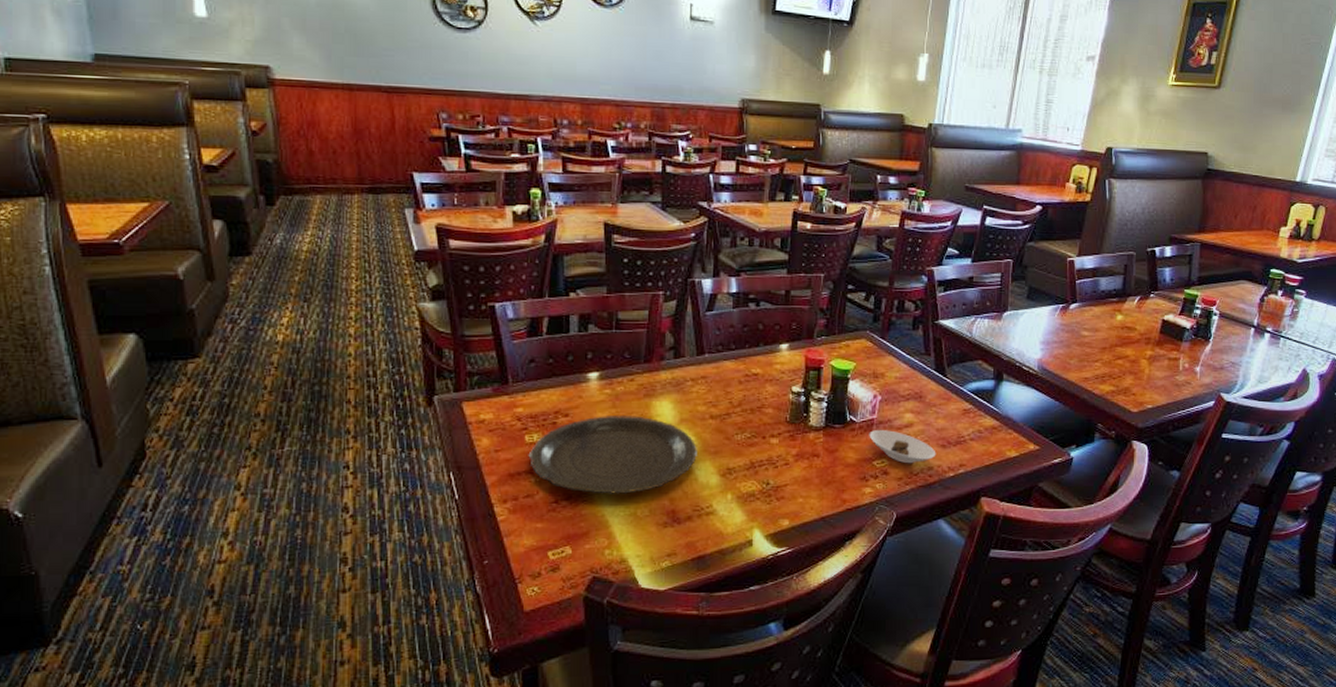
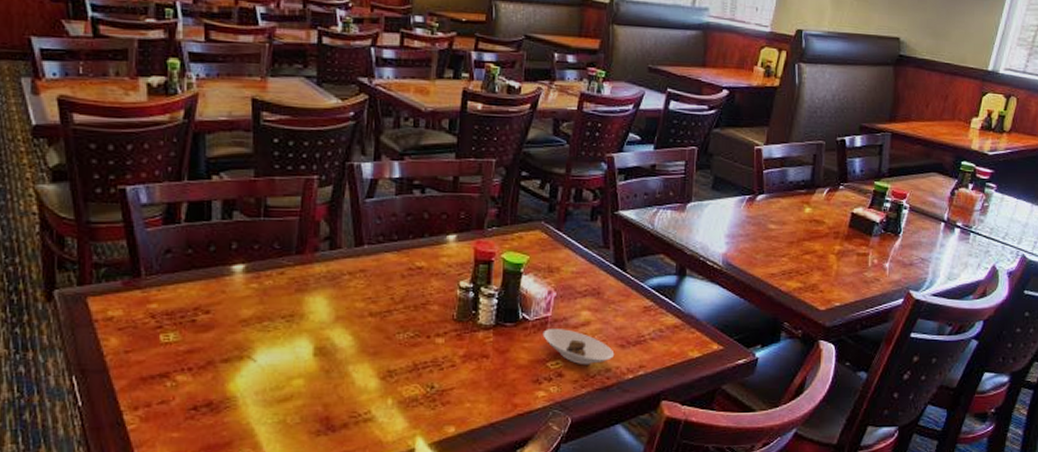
plate: present [528,416,697,494] -> none [163,313,355,400]

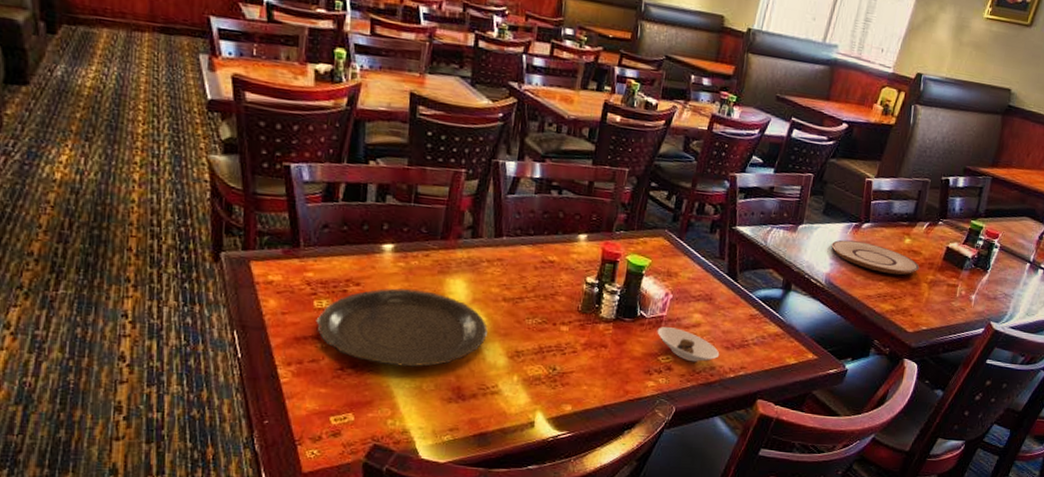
plate: none [163,313,355,400] -> present [316,288,488,367]
plate: none [725,215,825,249] -> present [831,240,920,275]

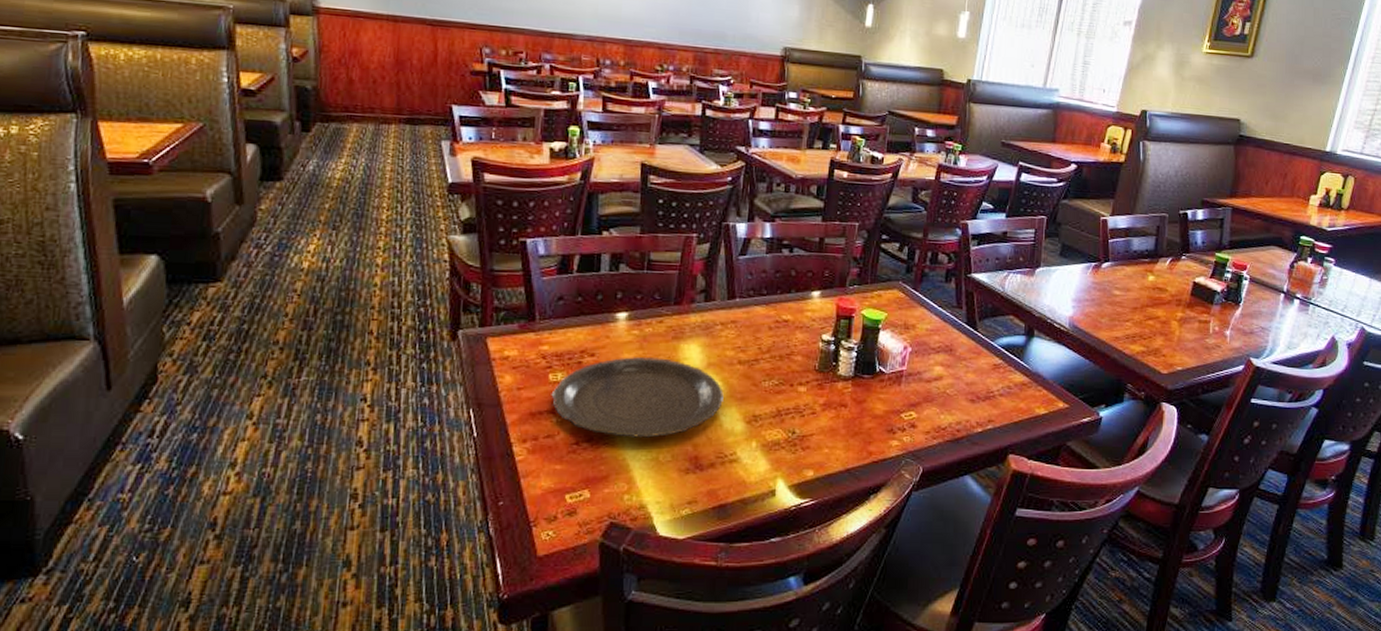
saucer: present [657,327,720,362] -> none [897,382,965,418]
plate: present [831,240,920,275] -> none [1072,281,1167,314]

